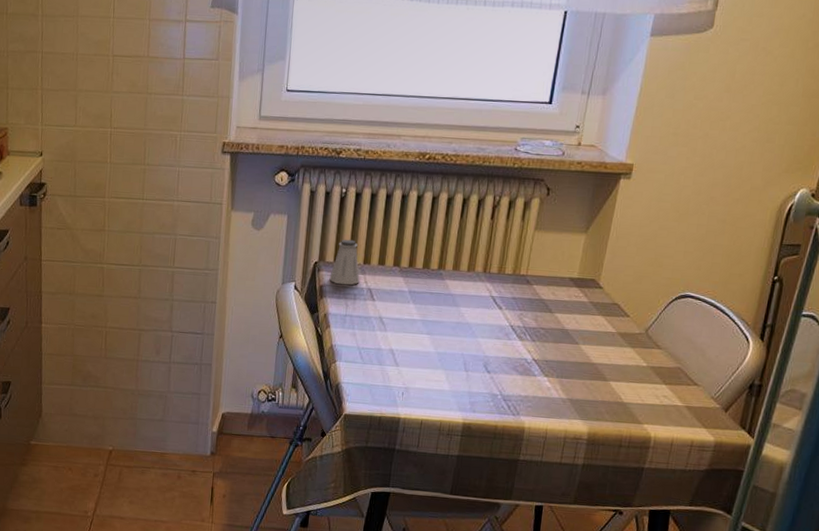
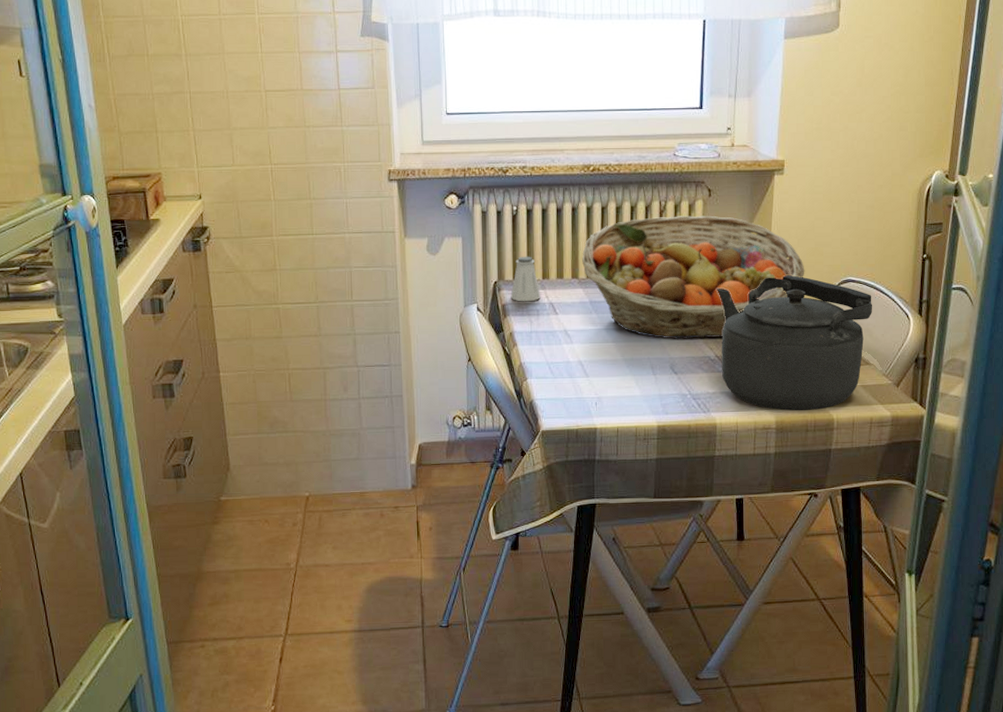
fruit basket: none [406,212,641,341] -> present [582,215,805,339]
kettle: none [537,284,711,426] -> present [717,275,873,411]

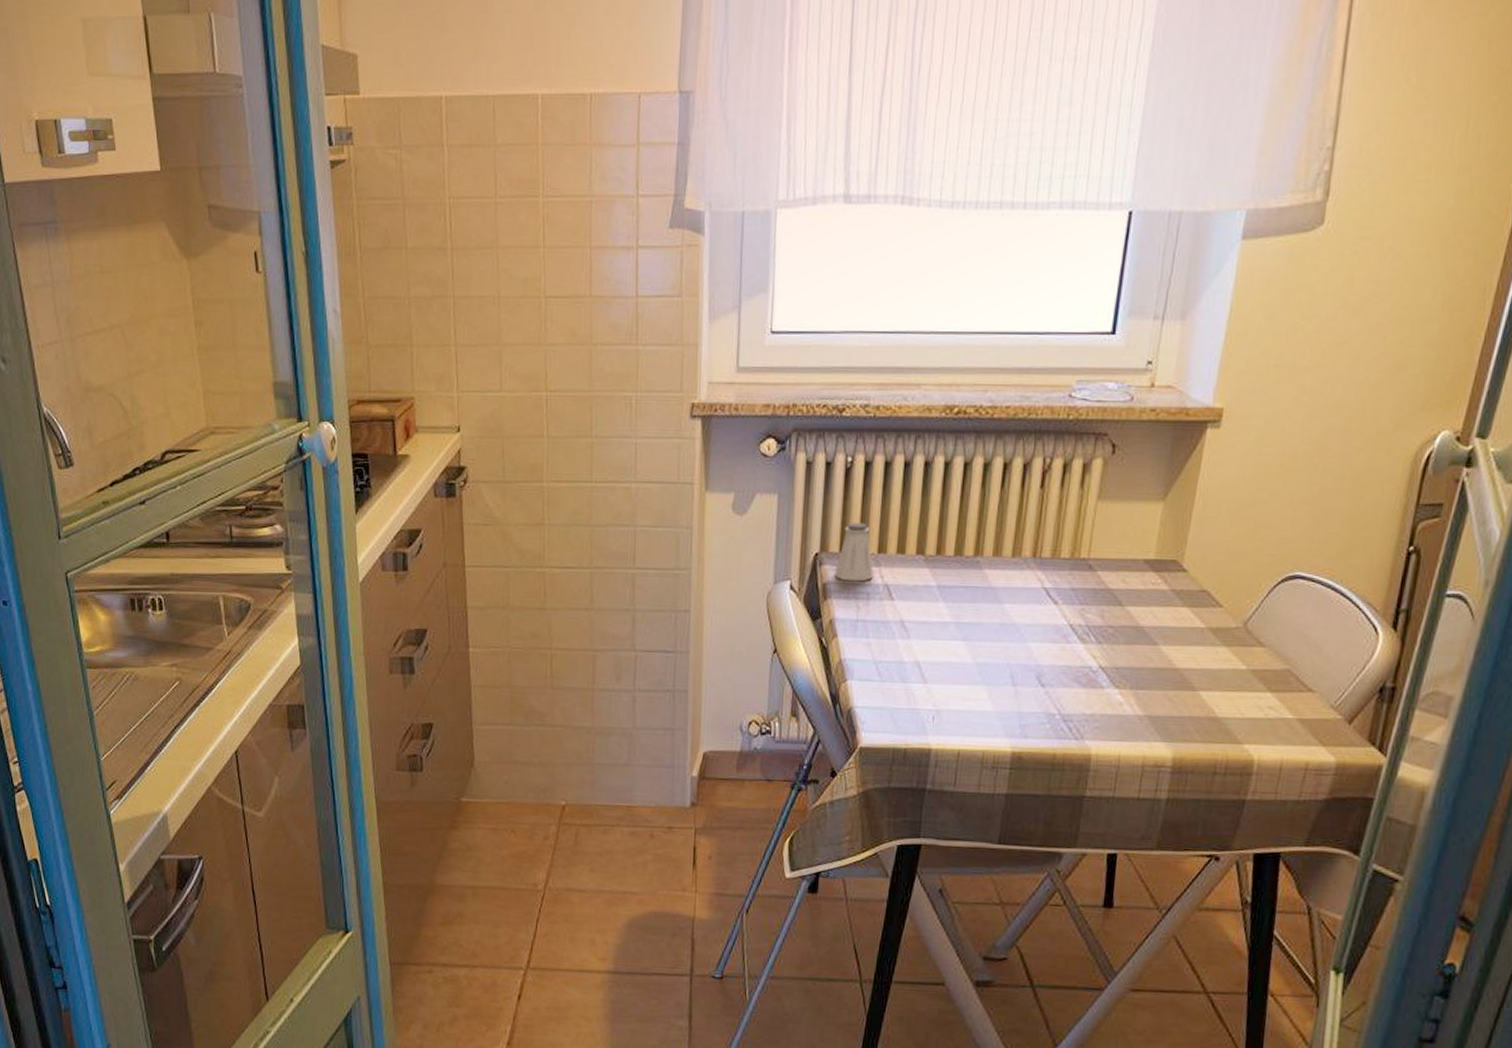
fruit basket: present [582,215,805,339] -> none [932,478,1236,643]
kettle: present [717,275,873,411] -> none [1105,565,1328,748]

